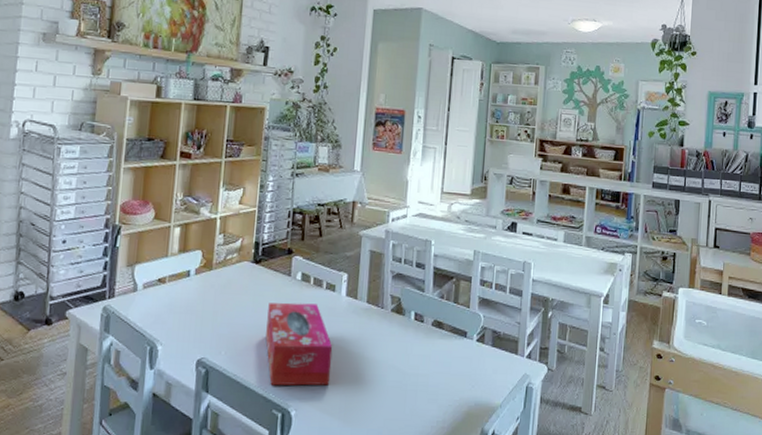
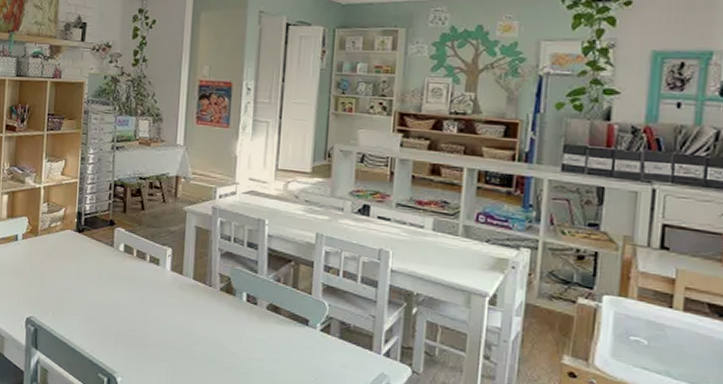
tissue box: present [265,302,333,386] -> none [90,271,158,357]

